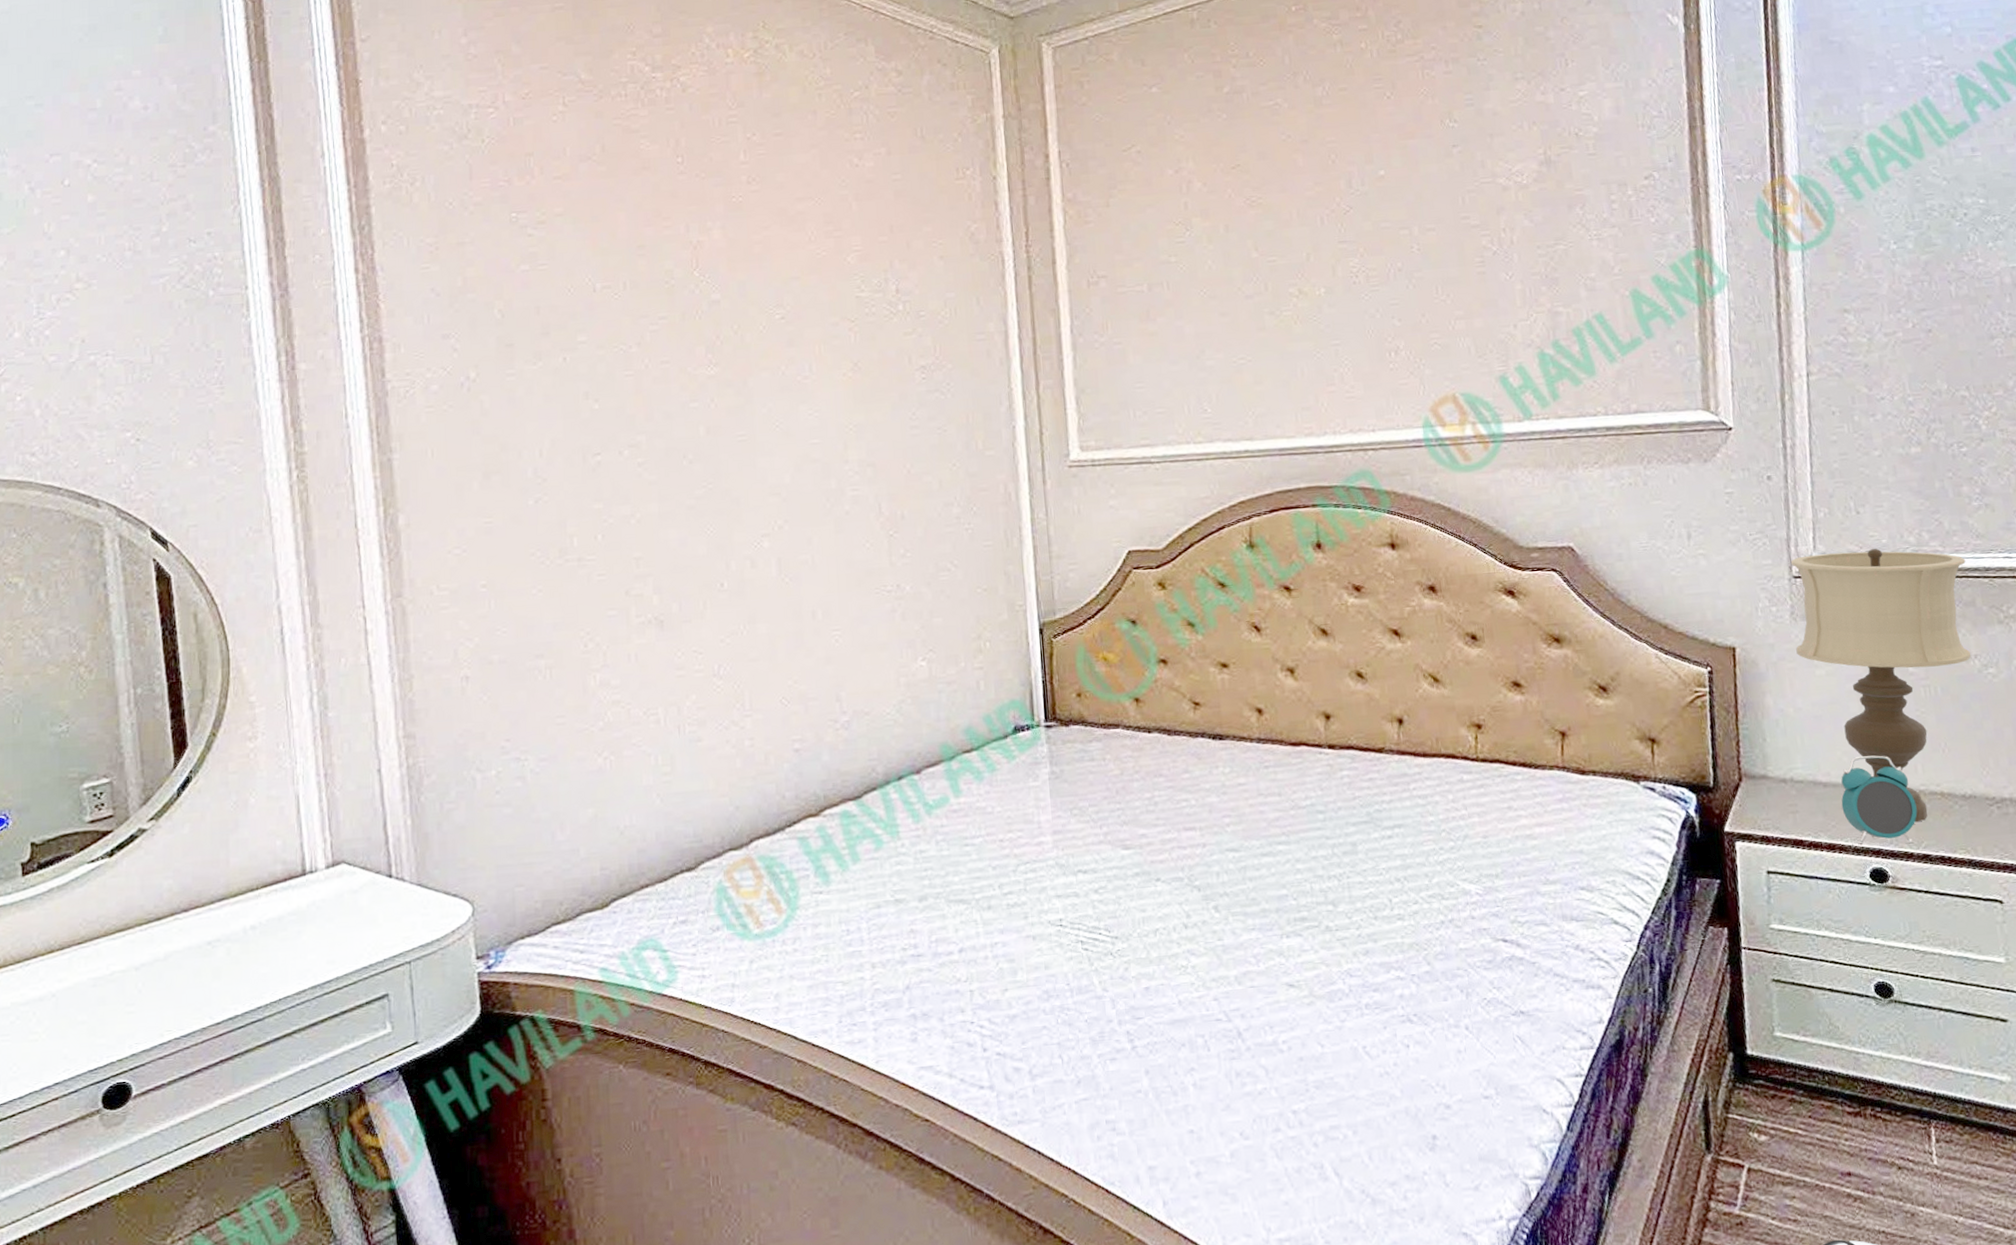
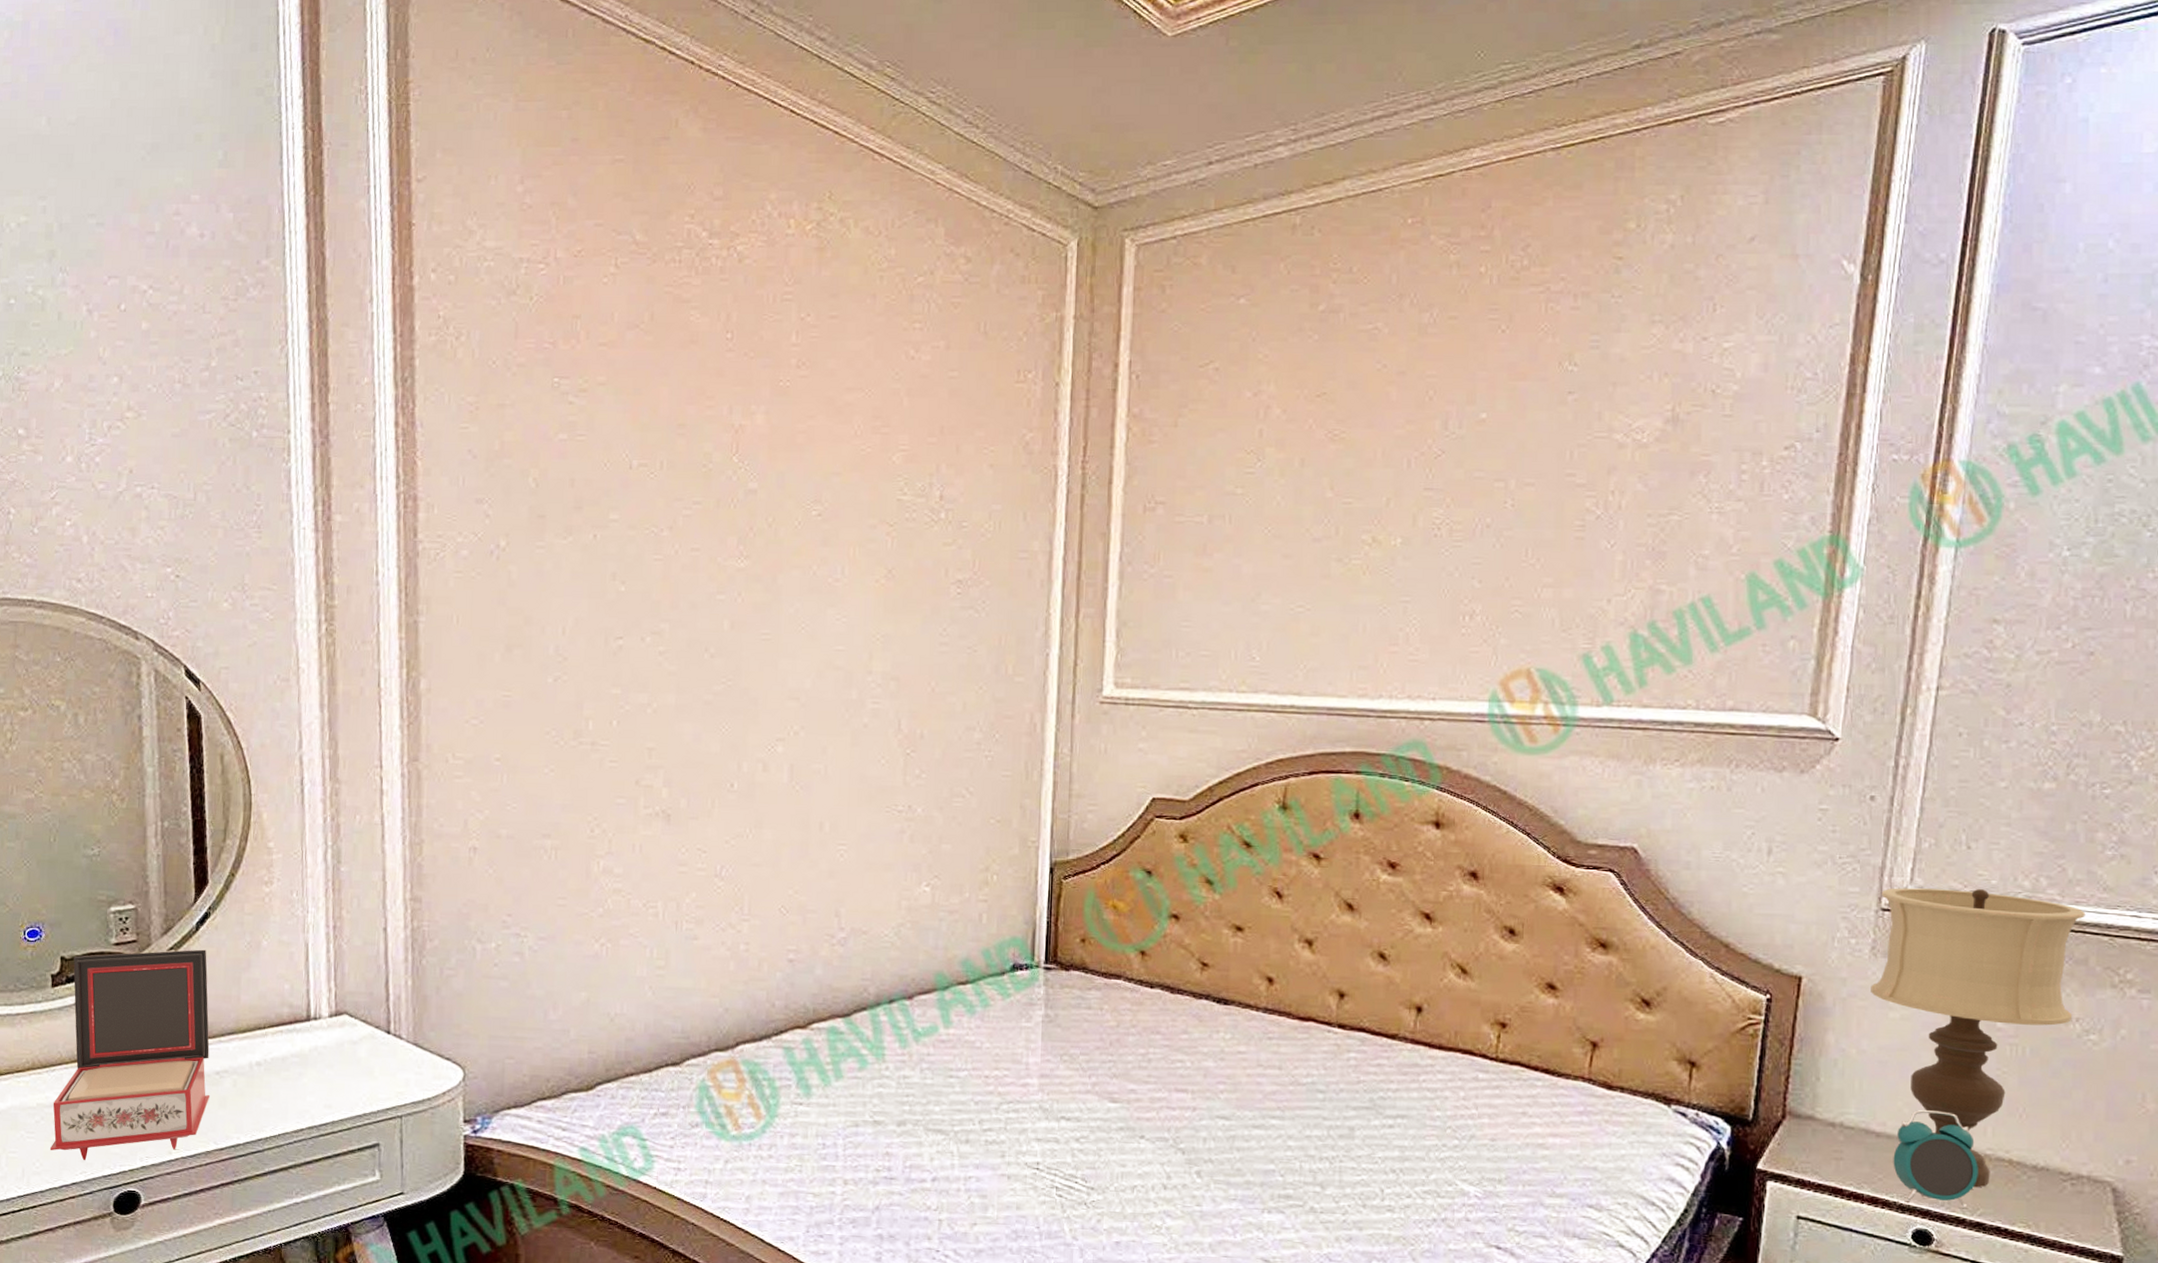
jewelry box: none [27,815,203,1057] -> present [49,949,211,1160]

